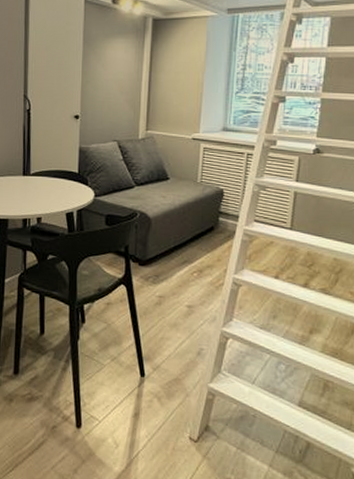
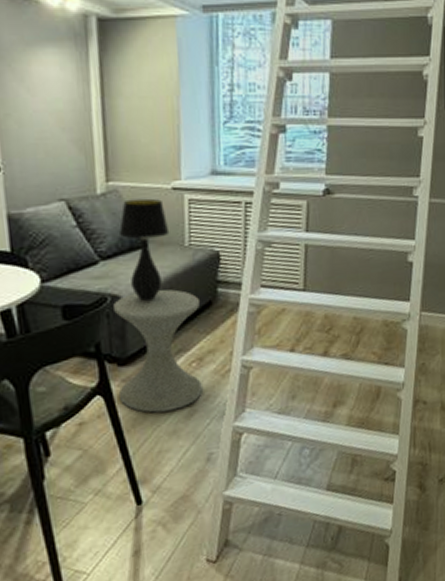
side table: none [138,213,205,308] -> present [113,289,202,413]
table lamp: none [151,144,187,220] -> present [119,198,170,301]

